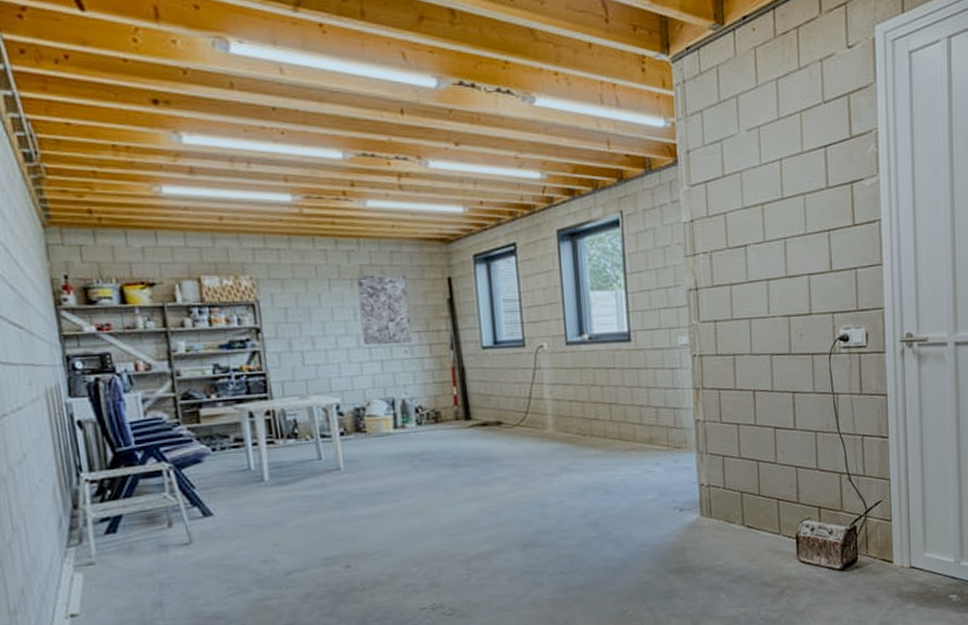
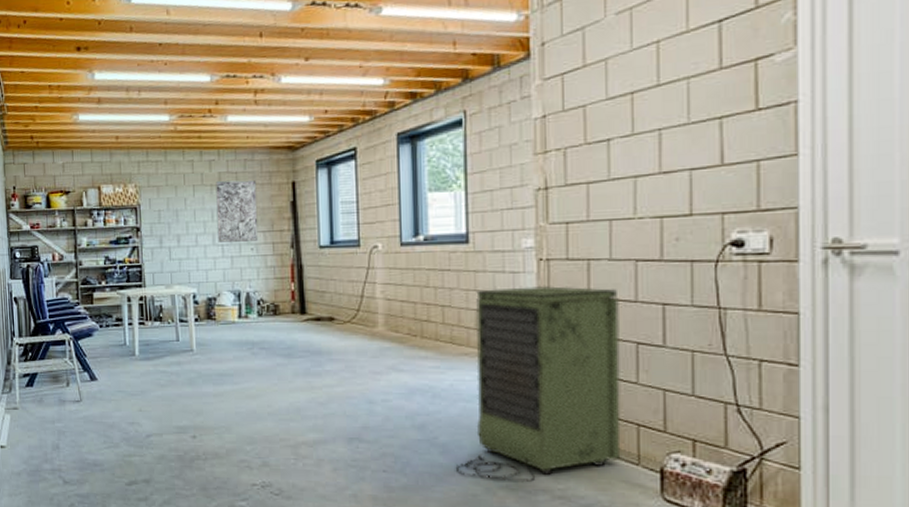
storage cabinet: none [628,379,766,566] -> present [455,286,621,483]

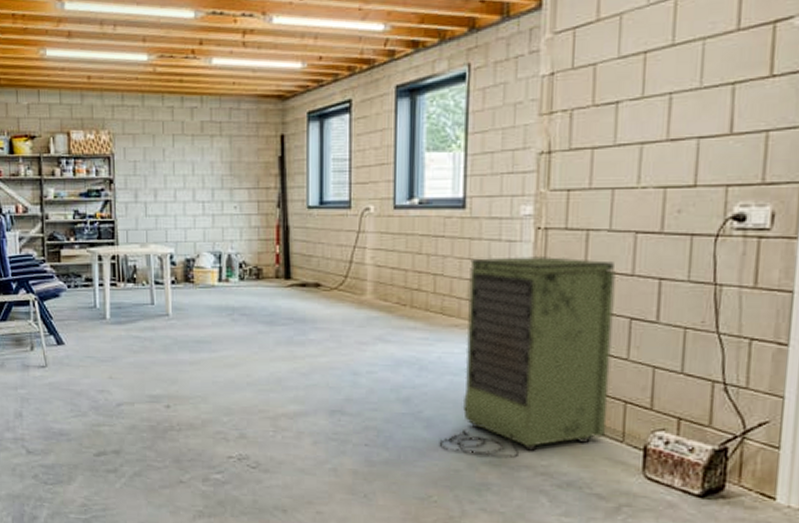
wall art: present [216,180,259,243] -> none [198,130,243,199]

